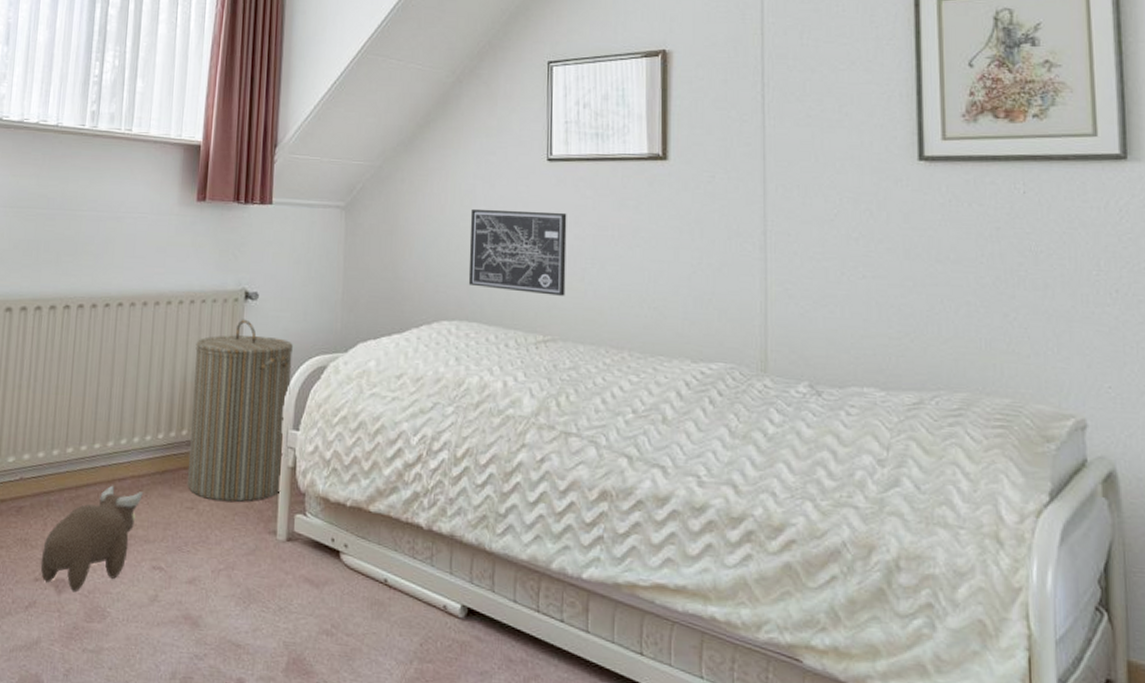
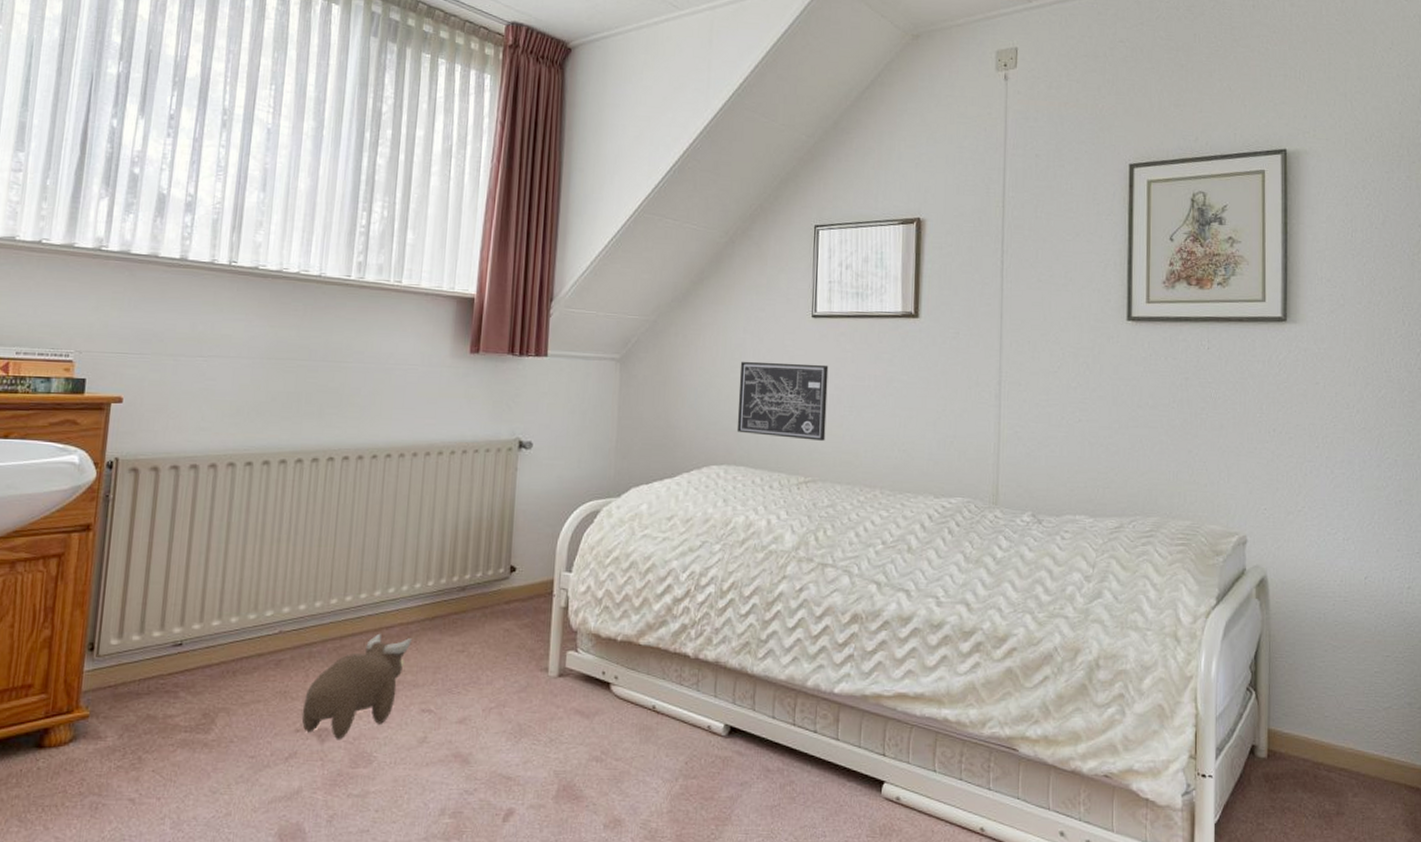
laundry hamper: present [187,319,293,502] -> none [458,467,567,643]

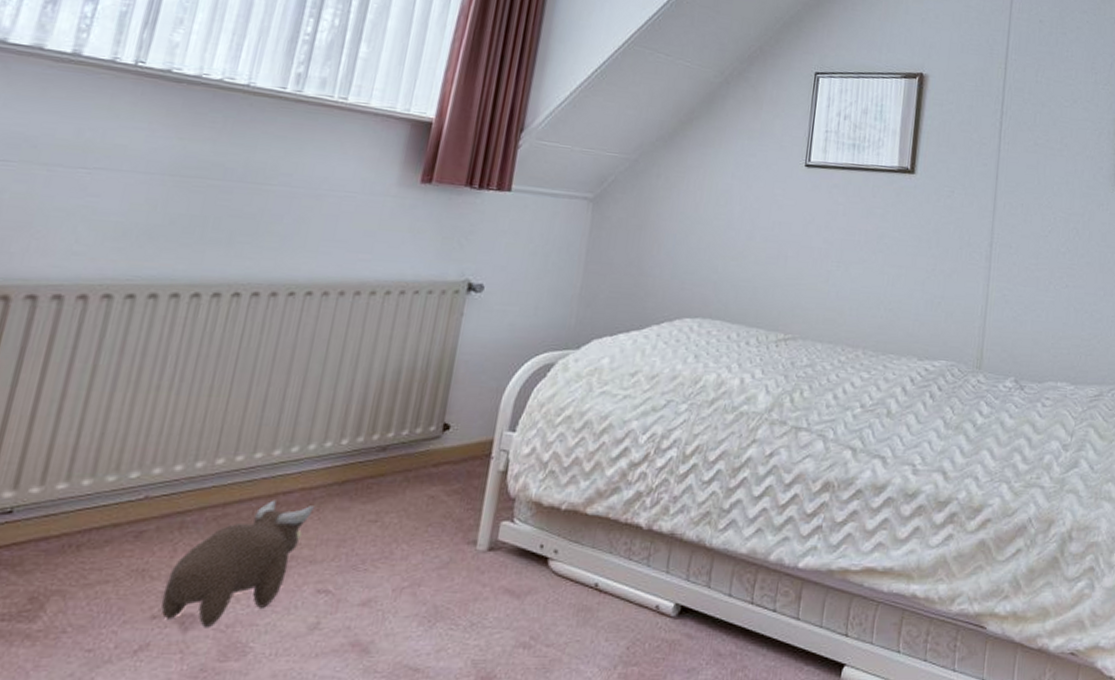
wall art: present [736,361,829,441] -> none [715,208,819,296]

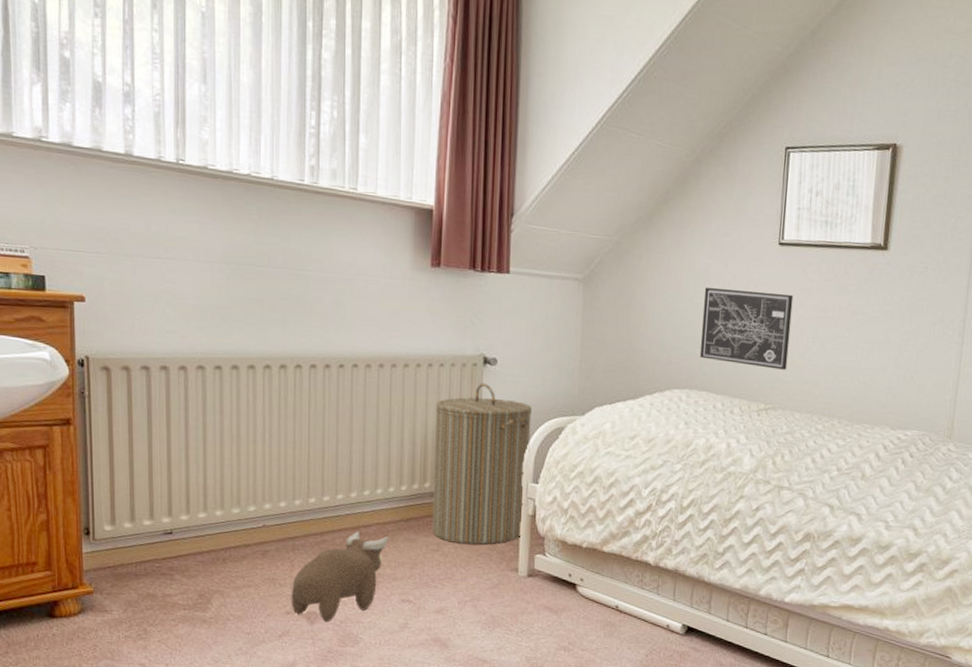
laundry hamper: none [372,312,519,512] -> present [431,383,532,545]
wall art: none [715,208,819,296] -> present [699,286,794,370]

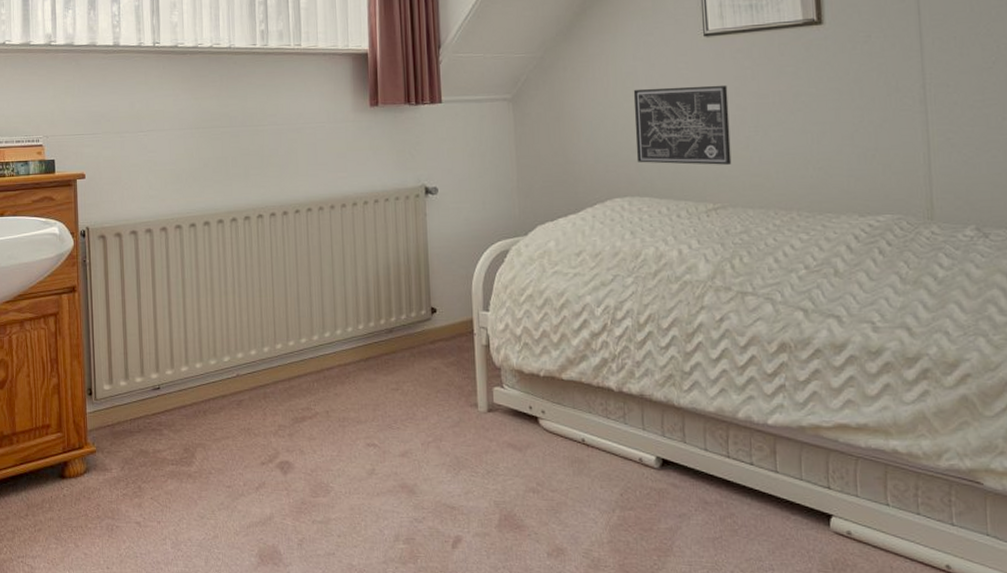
plush toy: present [291,531,389,622] -> none [264,374,351,471]
laundry hamper: present [431,383,532,545] -> none [384,213,478,381]

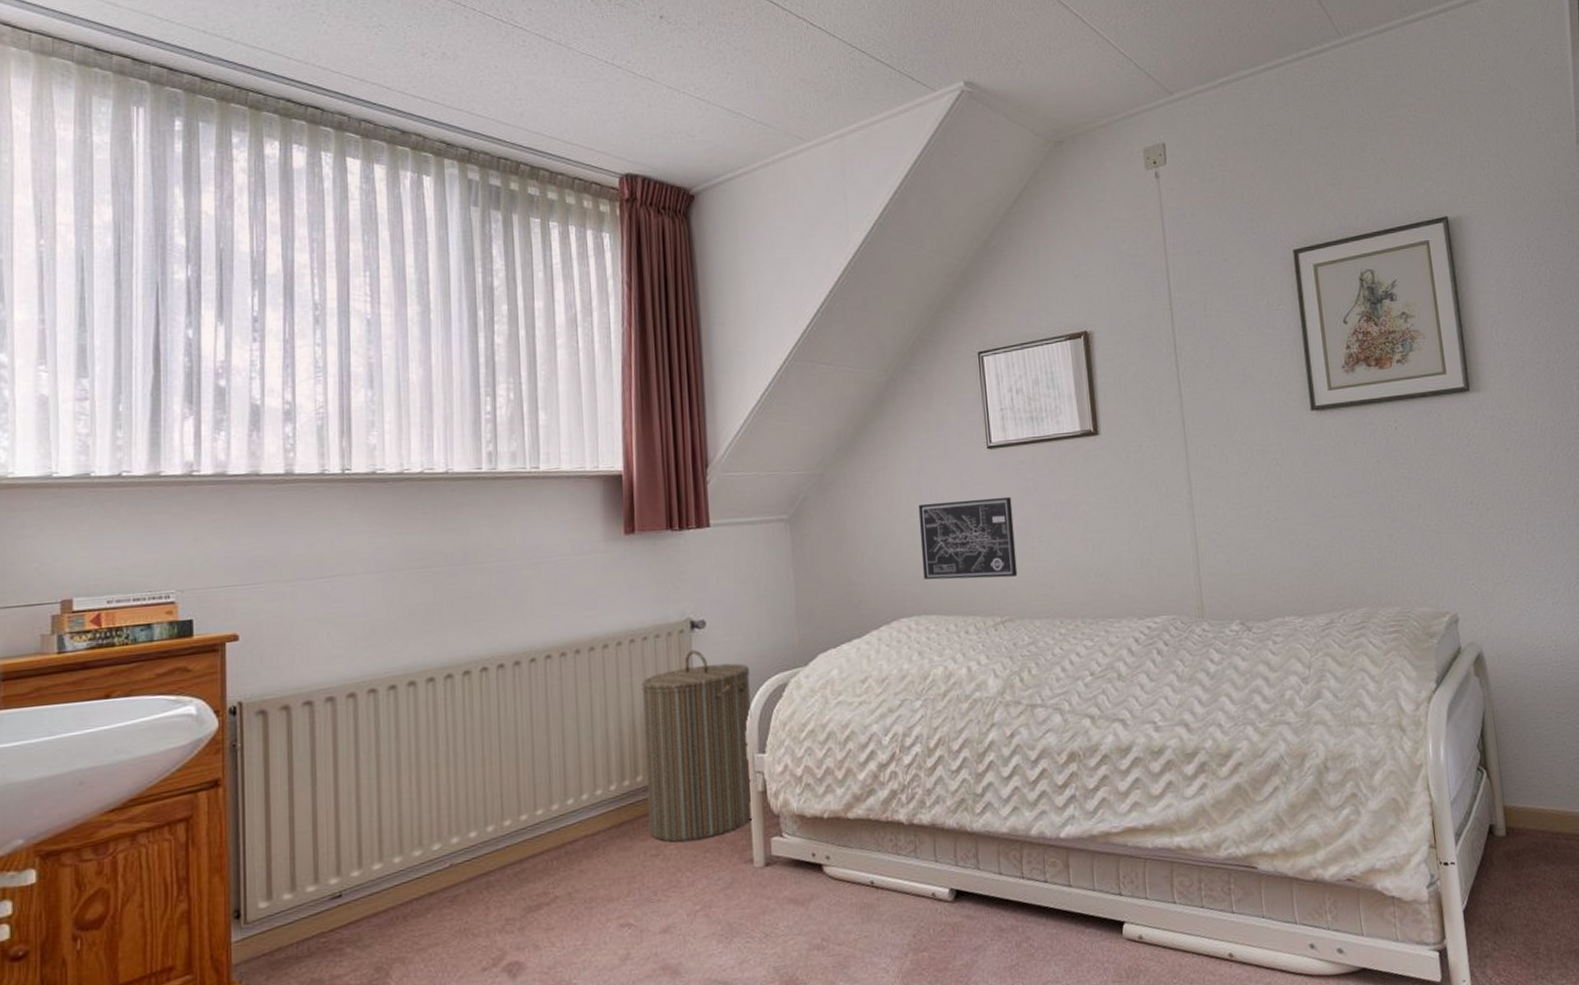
laundry hamper: none [384,213,478,381] -> present [641,649,753,843]

